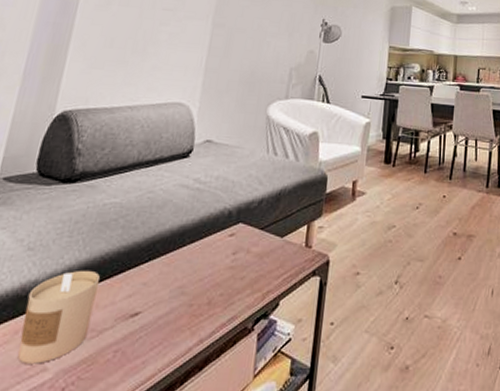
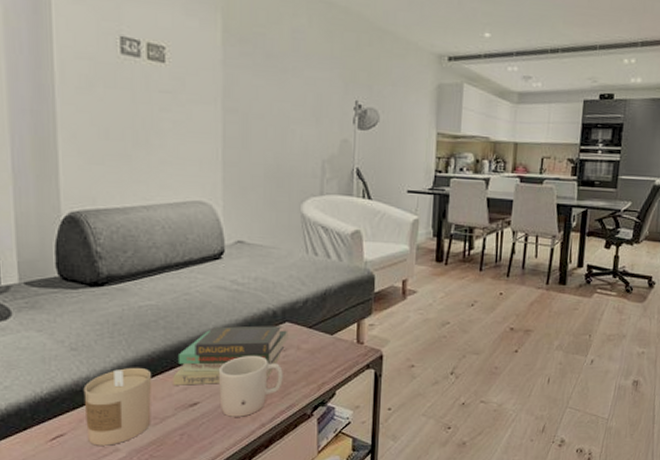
books: none [118,226,241,292] -> present [173,325,288,386]
mug: none [161,258,230,331] -> present [218,355,283,417]

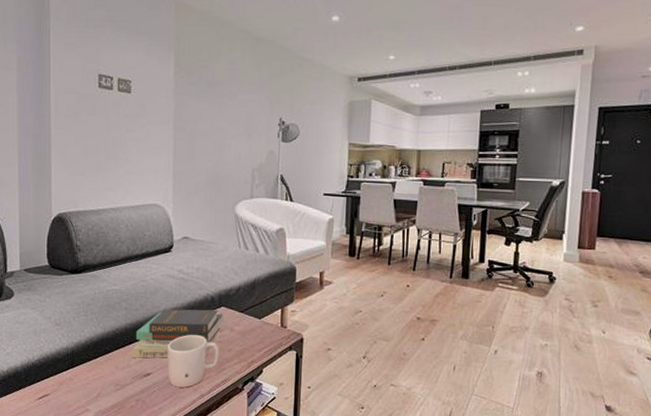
candle: present [83,367,151,446] -> none [64,341,115,406]

